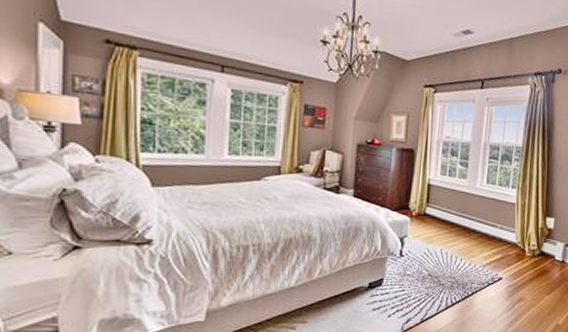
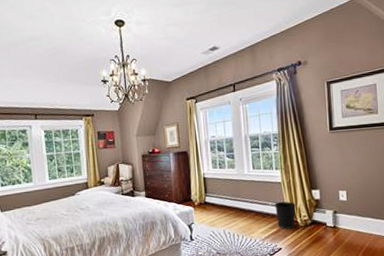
wastebasket: none [502,225,526,258] -> present [275,201,296,229]

